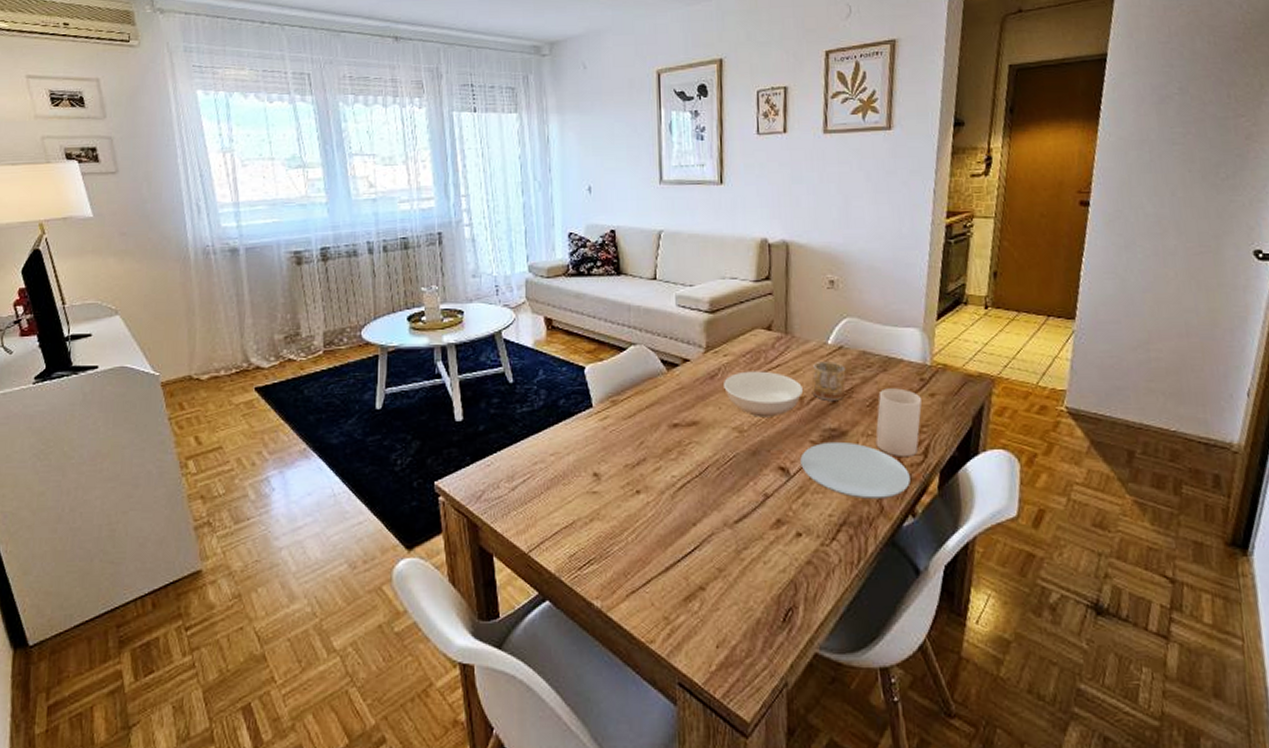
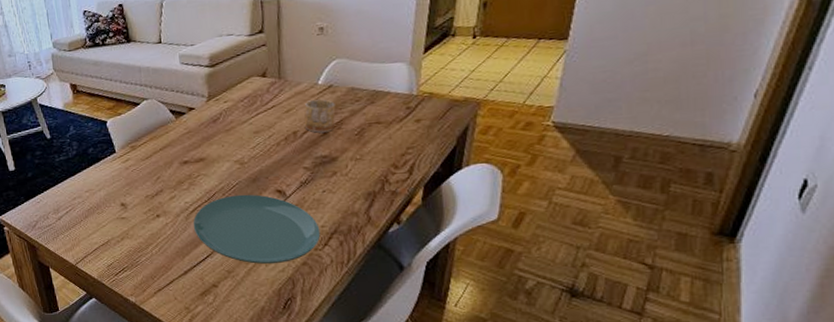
plate: none [679,470,828,562] -> present [193,194,321,265]
bowl: present [724,371,803,417] -> none [225,112,296,151]
plate: present [800,441,911,500] -> none [295,166,396,212]
cup: present [875,388,923,458] -> none [363,117,408,176]

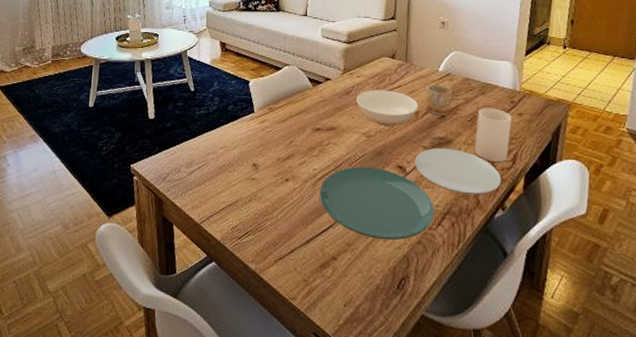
bowl: none [225,112,296,151] -> present [357,90,418,126]
plate: none [295,166,396,212] -> present [415,147,501,195]
cup: none [363,117,408,176] -> present [474,108,512,163]

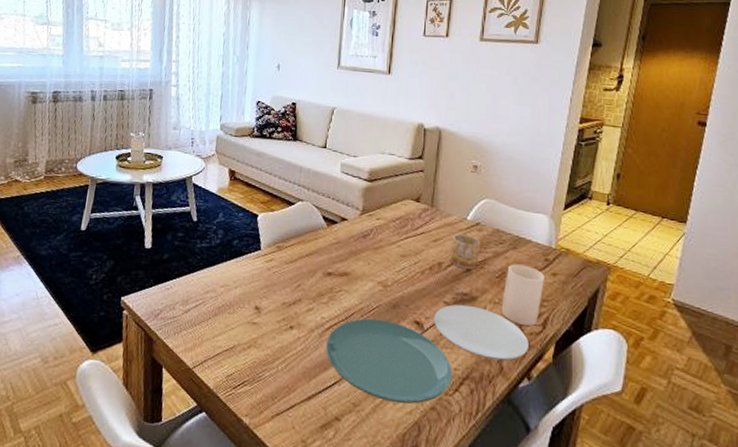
bowl: present [357,90,418,126] -> none [374,234,442,277]

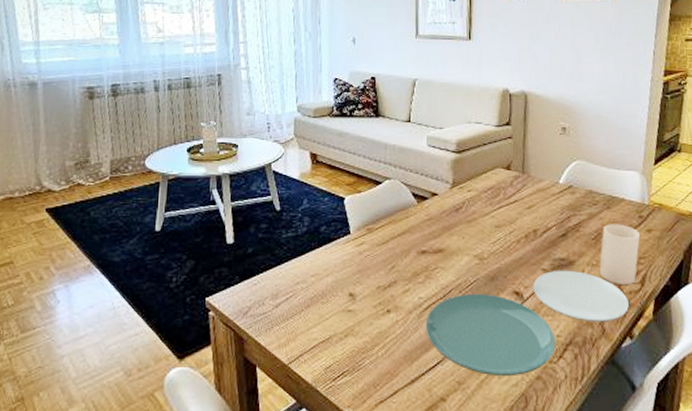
mug: present [449,234,481,269] -> none [544,199,575,233]

